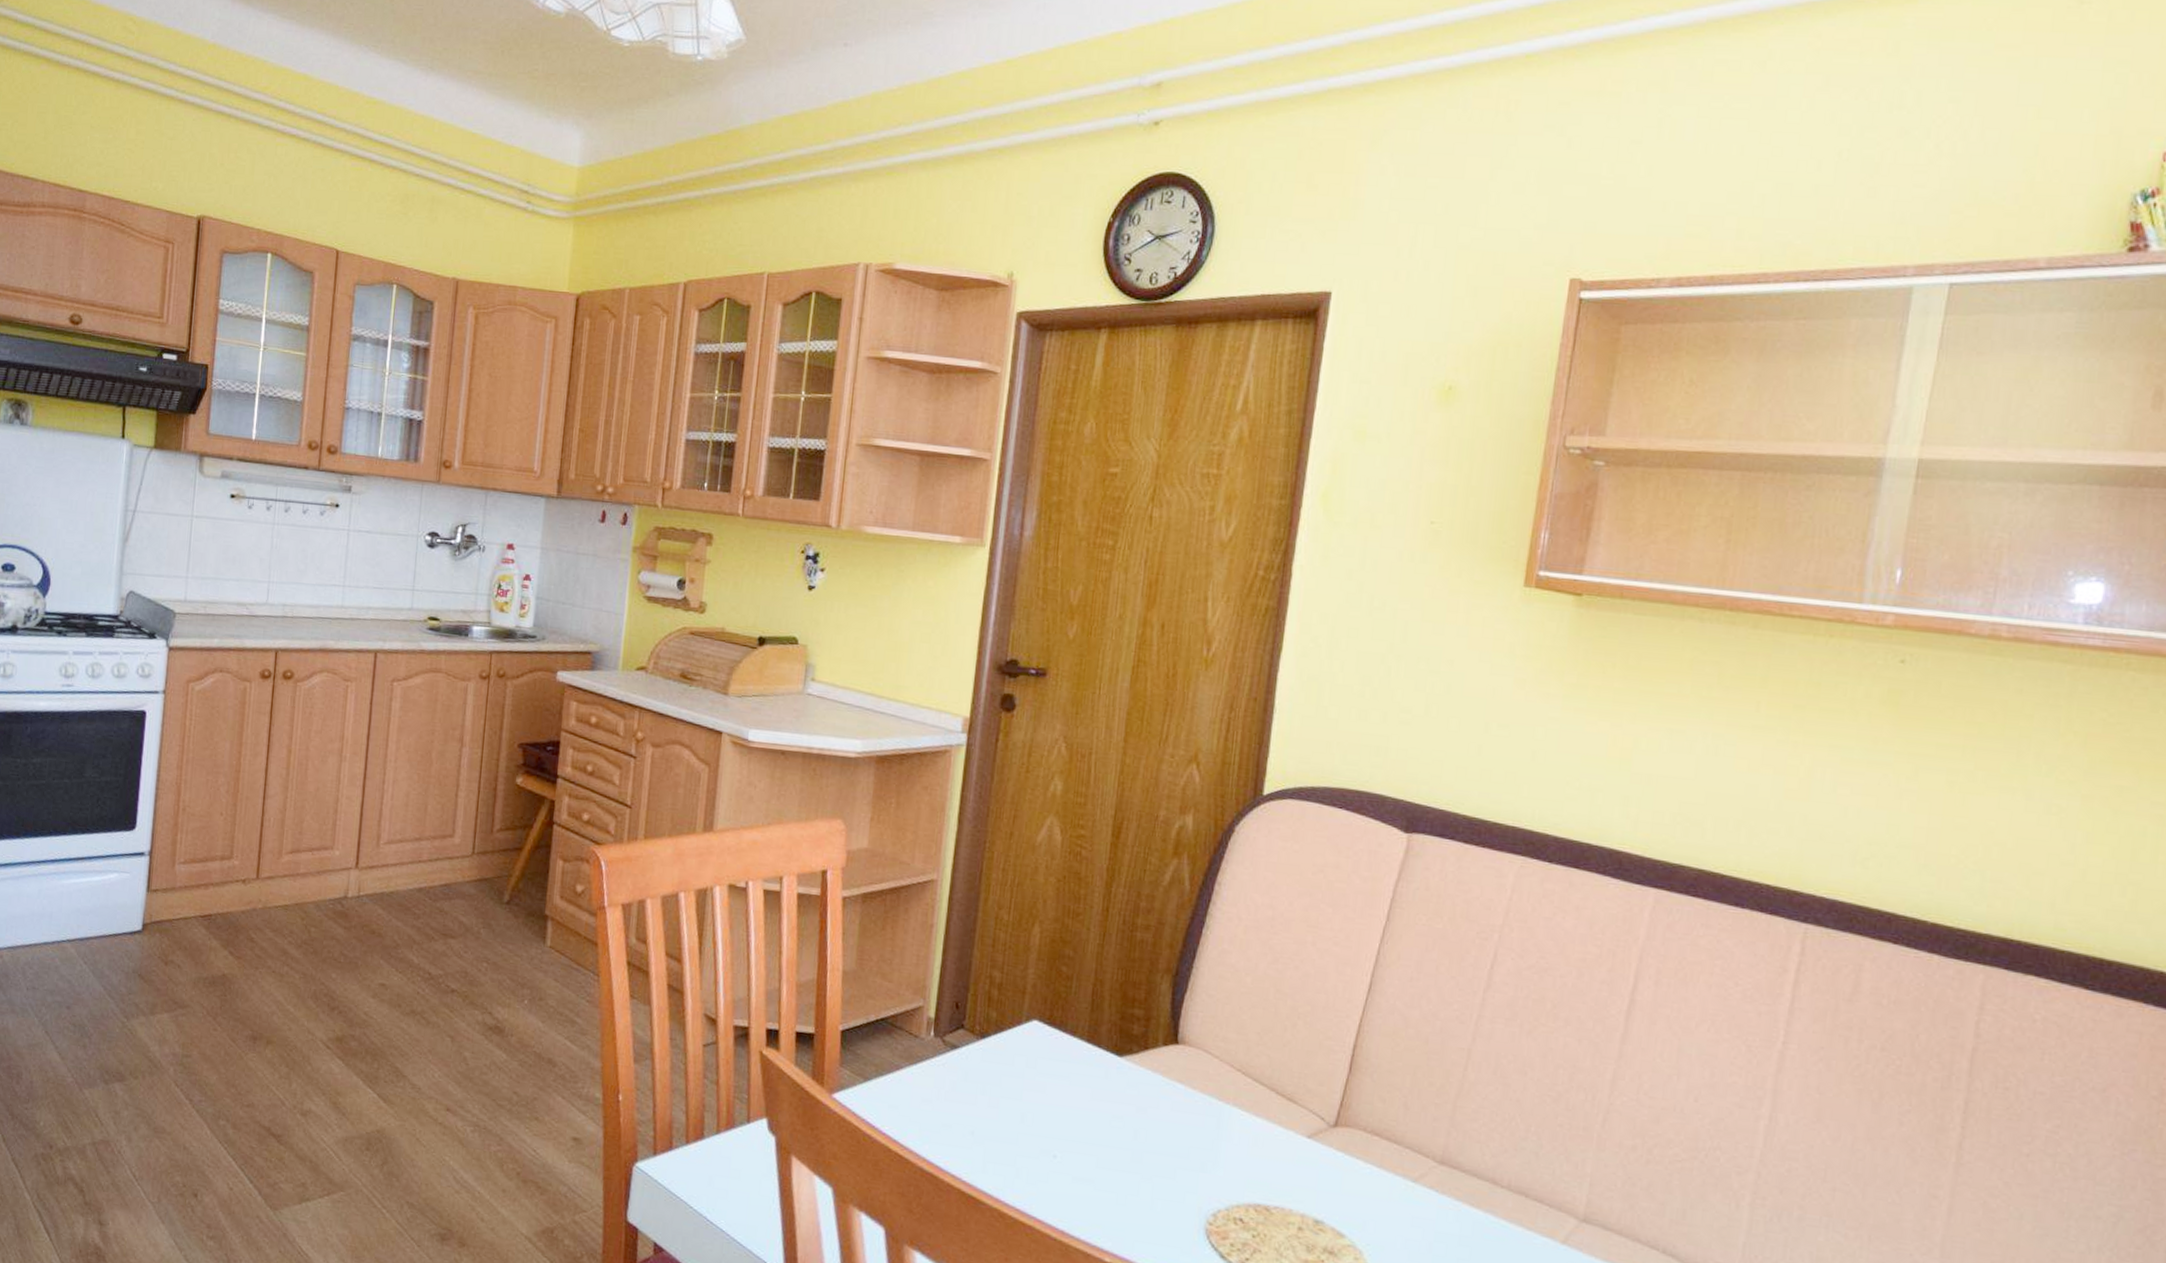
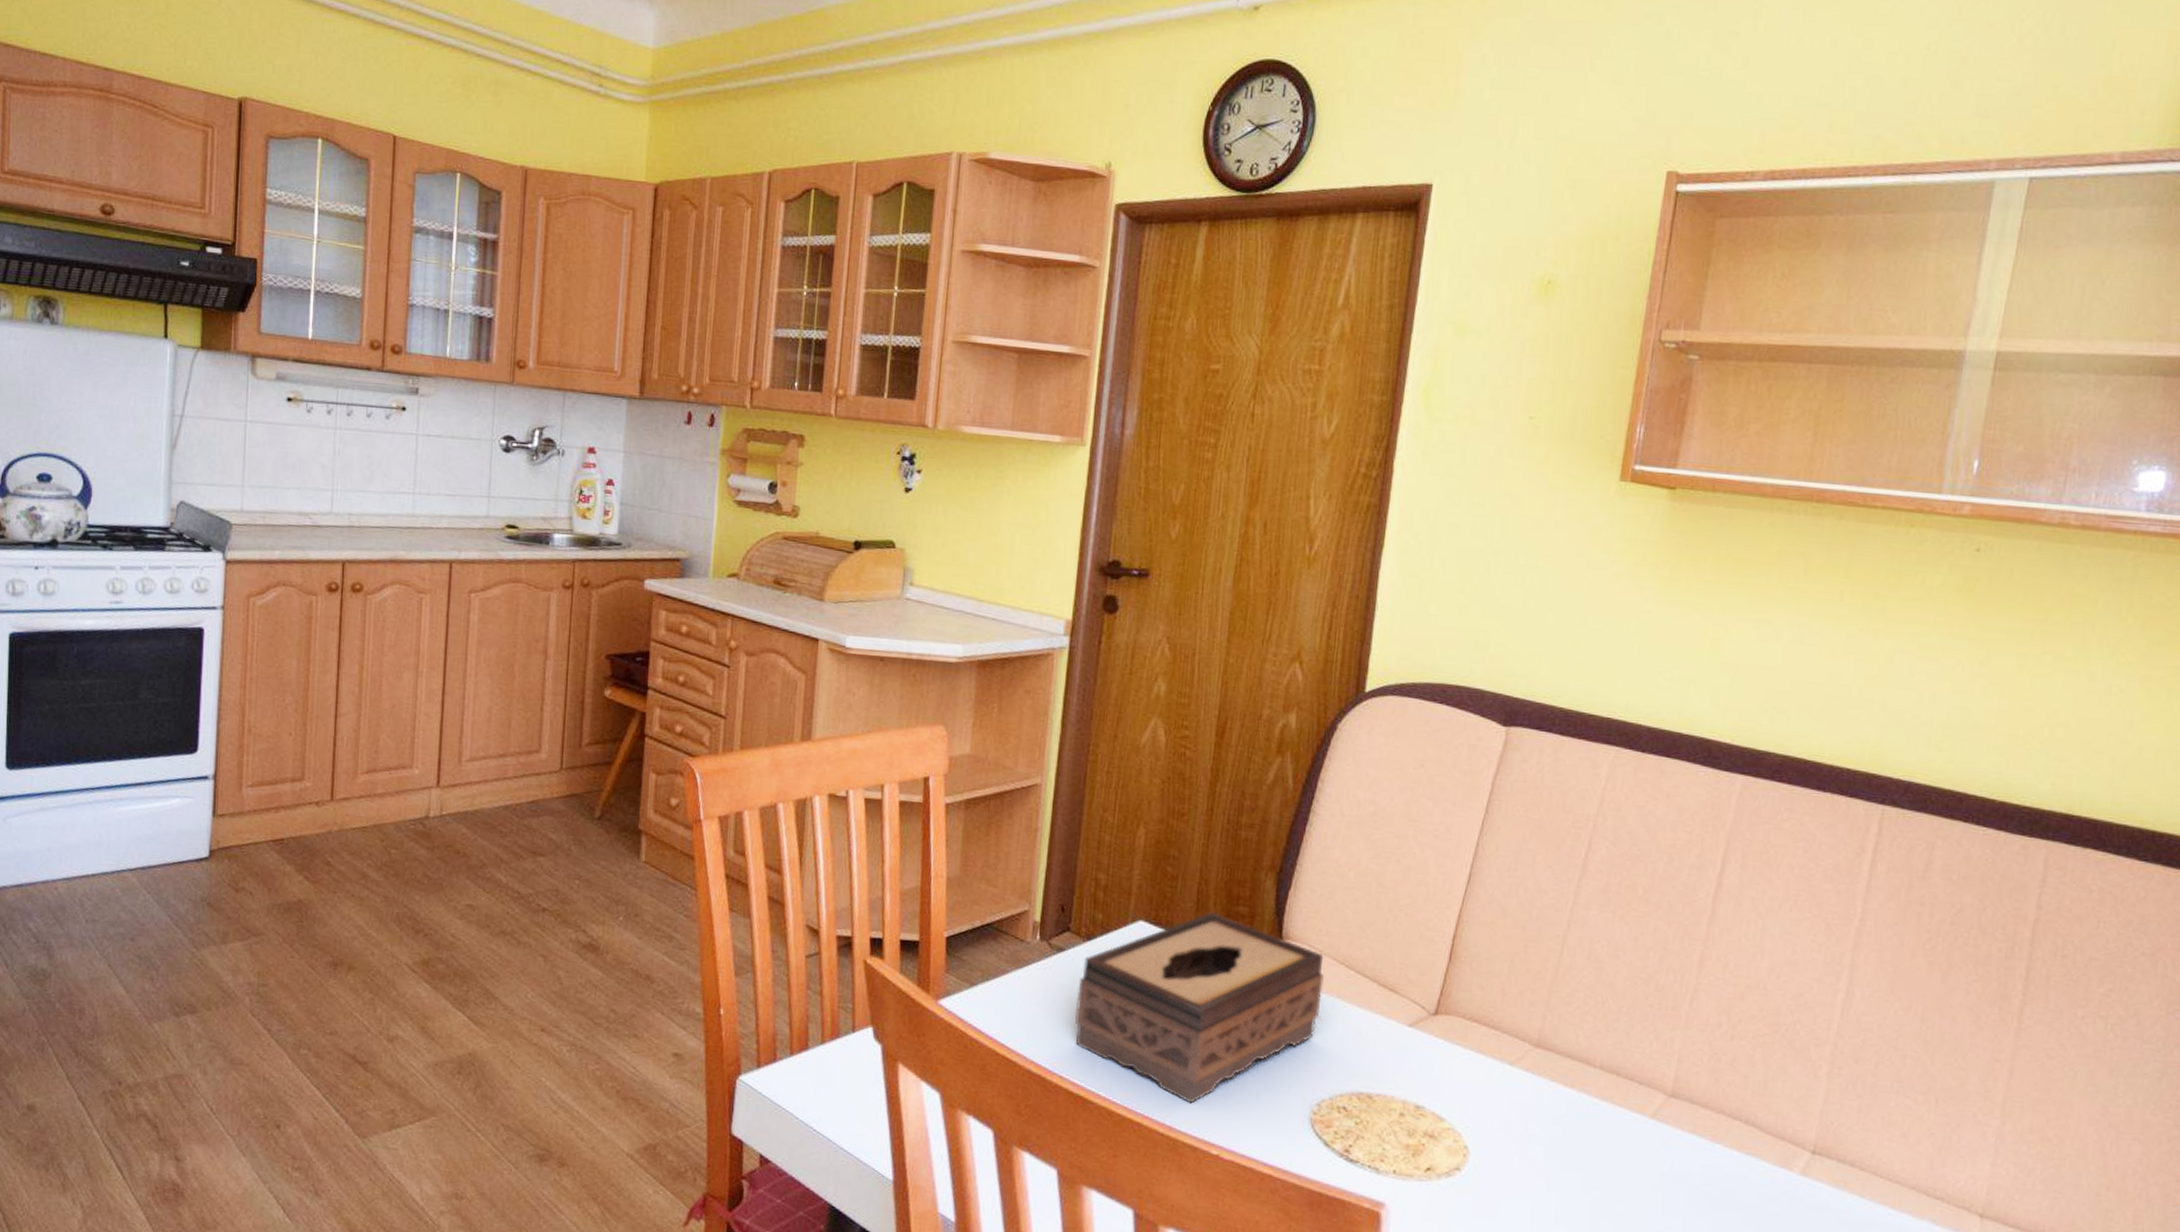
tissue box: none [968,1013,1222,1209] -> present [1075,911,1325,1104]

